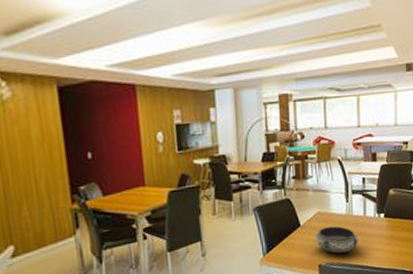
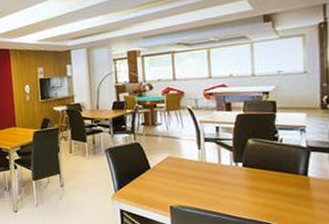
bowl: present [315,226,358,253] -> none [166,171,213,198]

